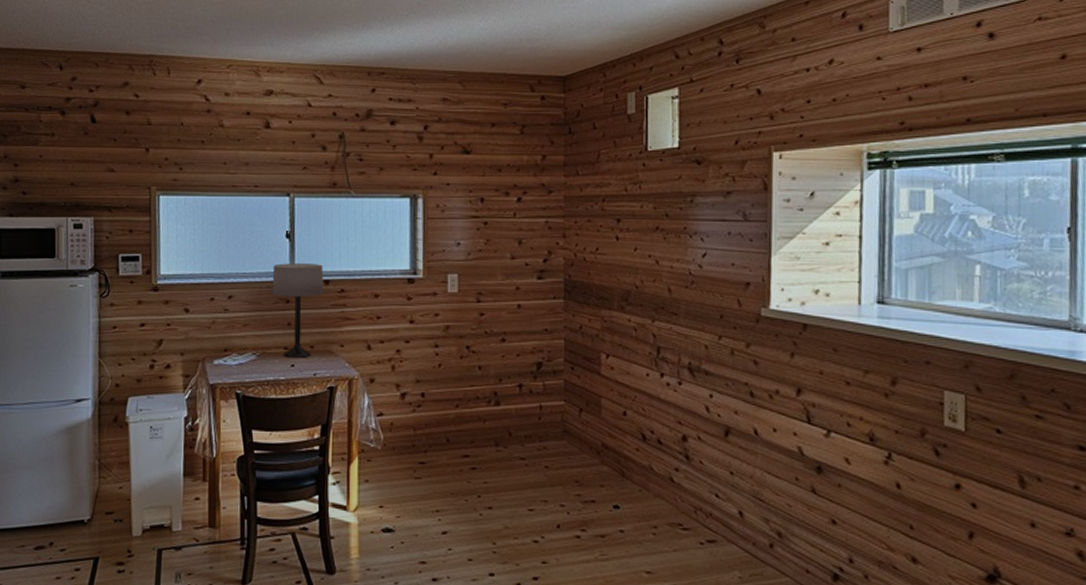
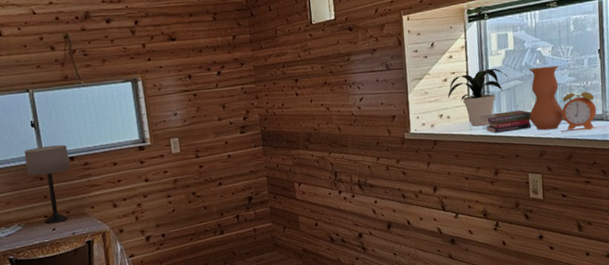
potted plant: none [828,235,921,315] -> present [447,68,507,127]
books: none [870,297,954,328] -> present [477,110,531,134]
vase: none [950,242,1005,333] -> present [529,65,564,131]
alarm clock: none [1003,276,1060,340] -> present [562,86,597,131]

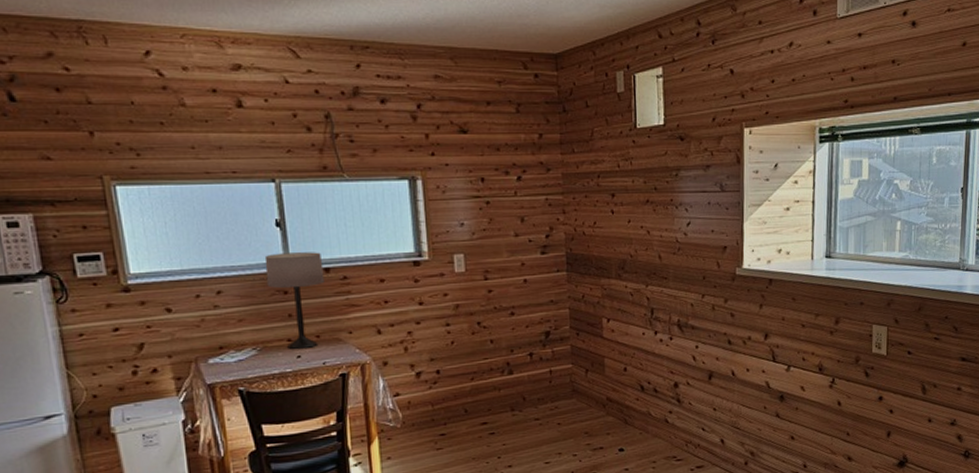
potted plant: present [447,68,507,127] -> none [788,199,858,267]
books: present [477,110,531,134] -> none [820,250,881,277]
vase: present [529,65,564,131] -> none [879,202,917,277]
alarm clock: present [562,86,597,131] -> none [915,228,954,279]

